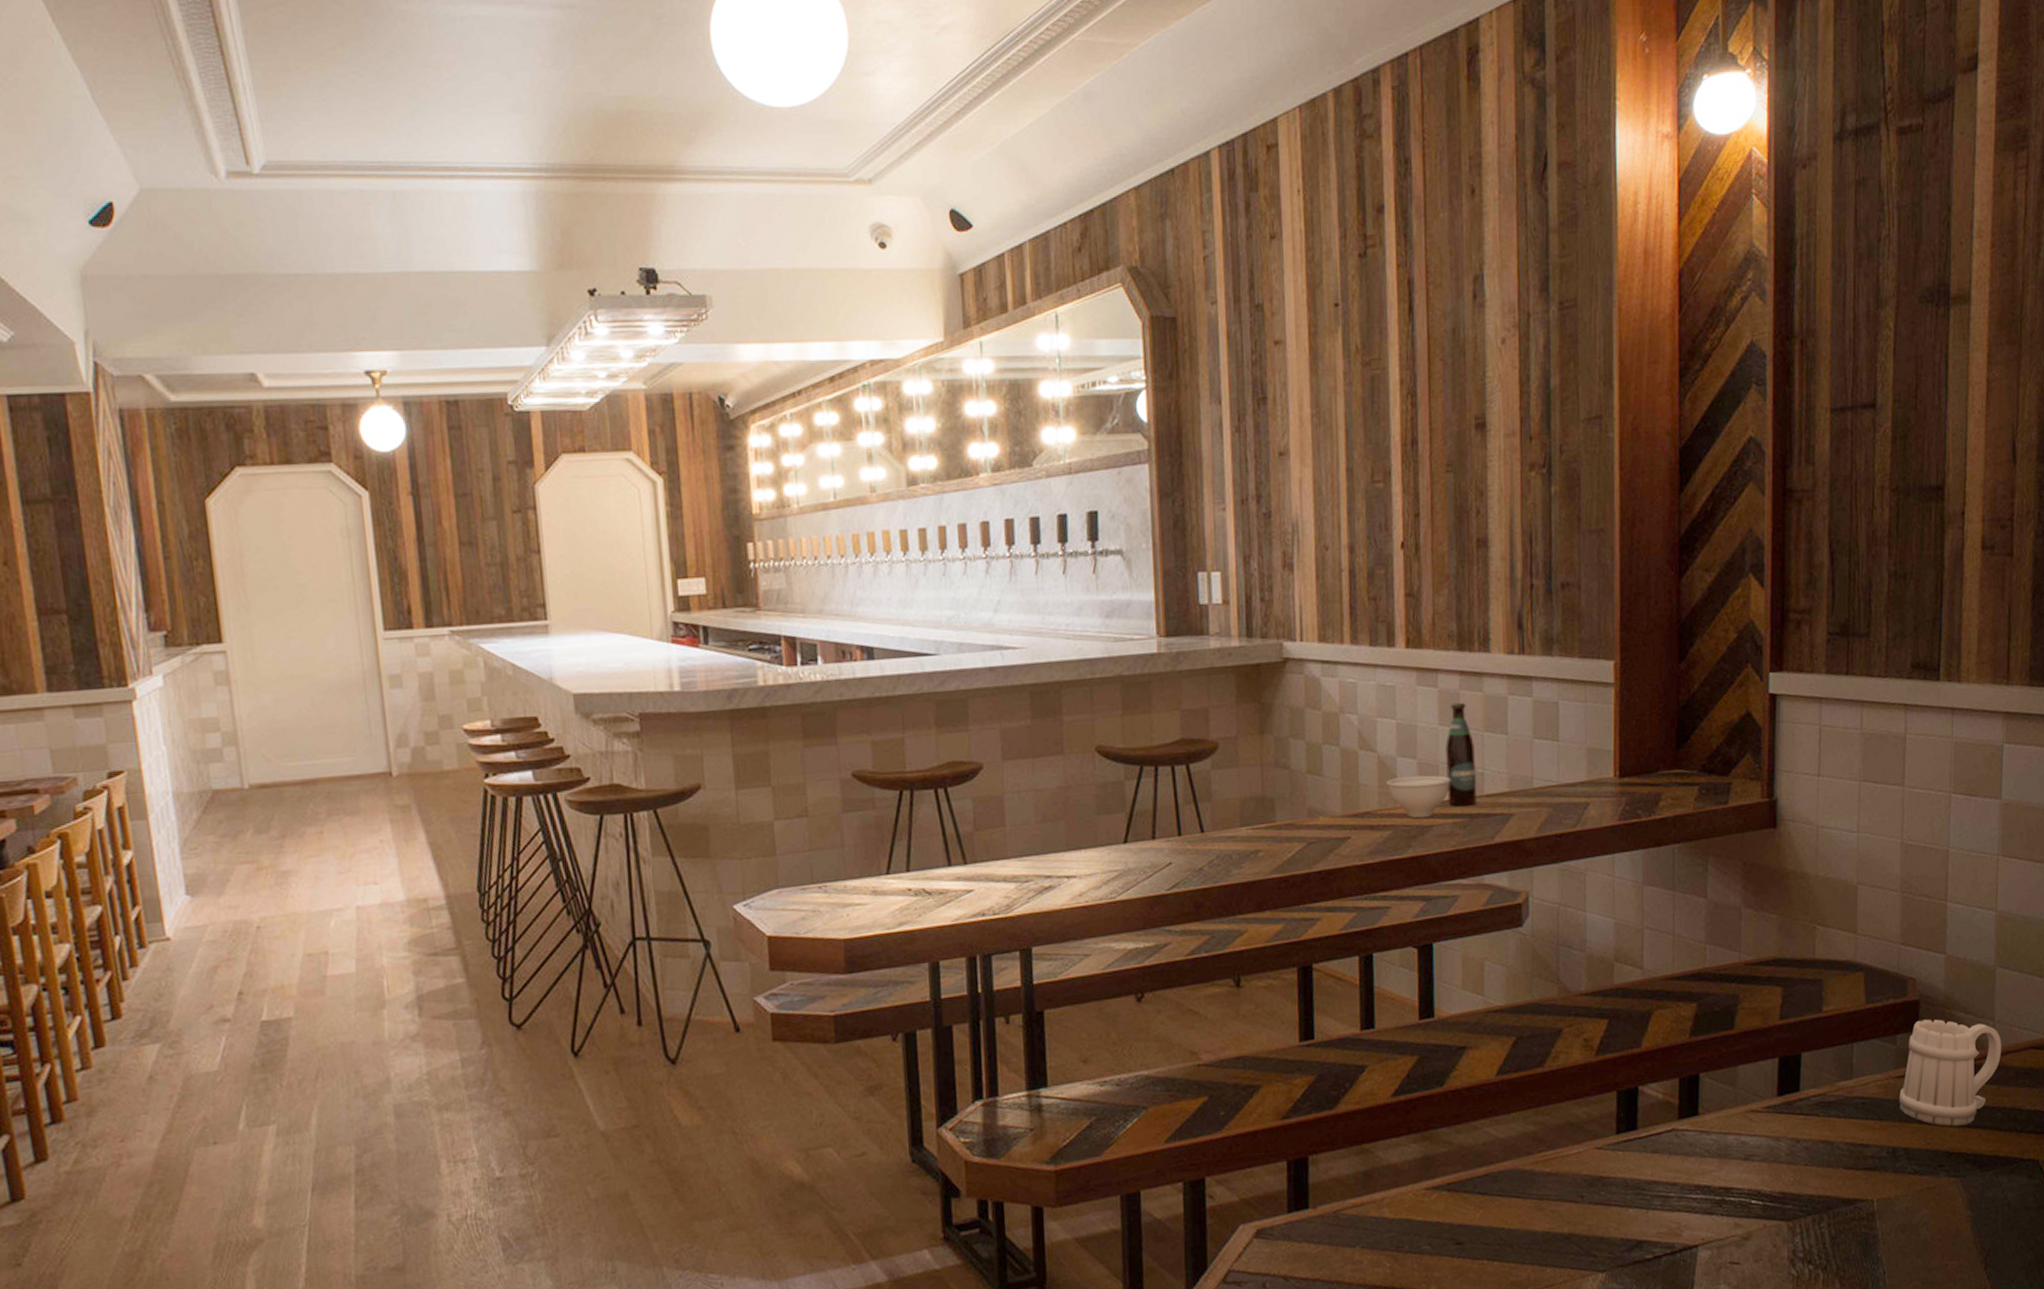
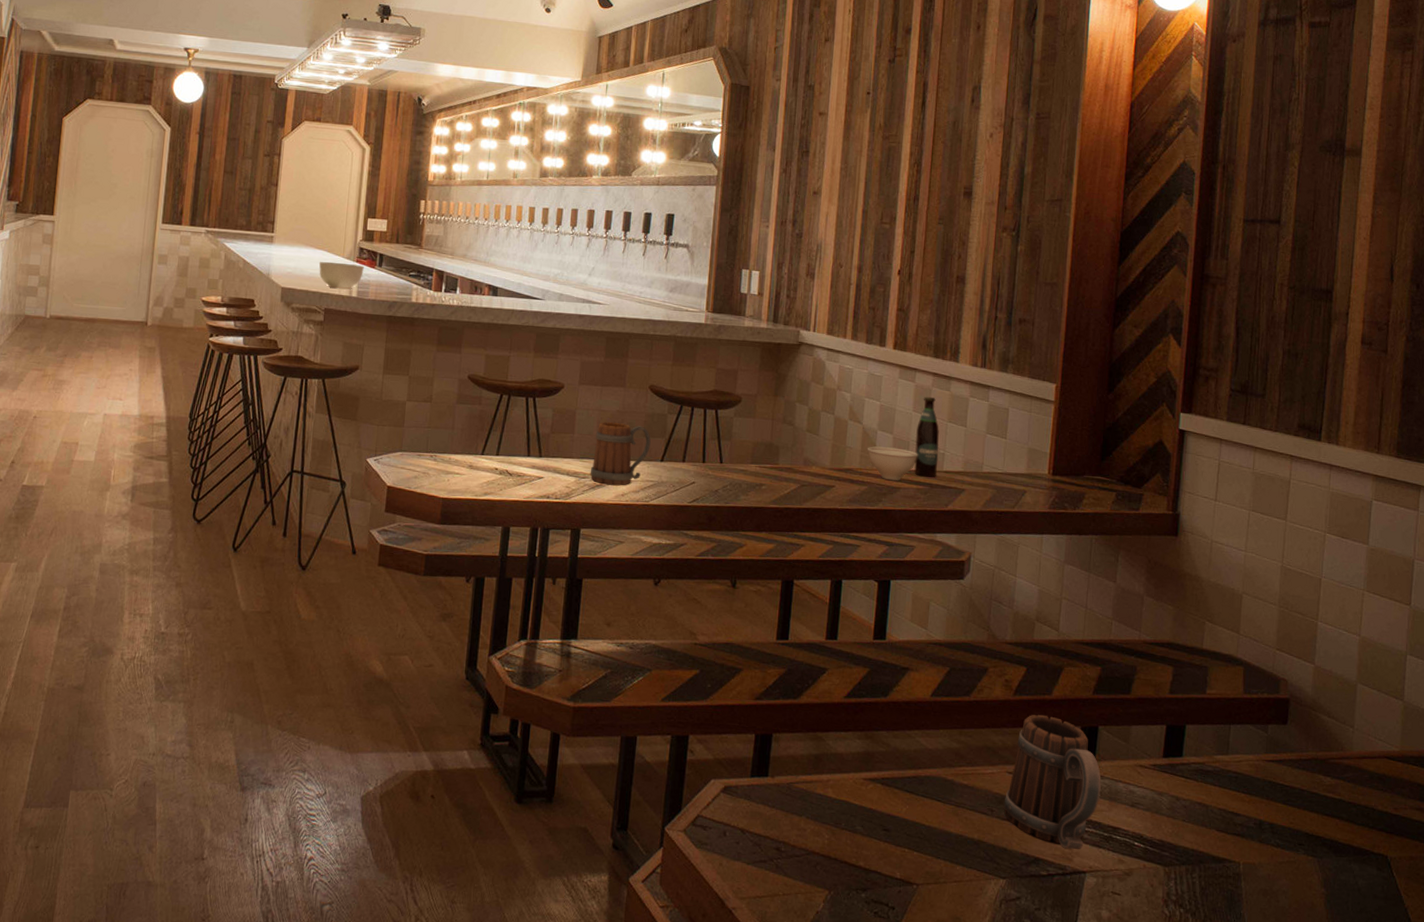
bowl: none [620,646,685,684] -> present [319,261,364,290]
beer mug: none [1033,801,1108,886] -> present [590,421,651,486]
beer mug: none [1595,1072,1708,1223] -> present [1003,714,1101,850]
beer mug: present [1898,1019,2002,1127] -> none [1267,716,1360,813]

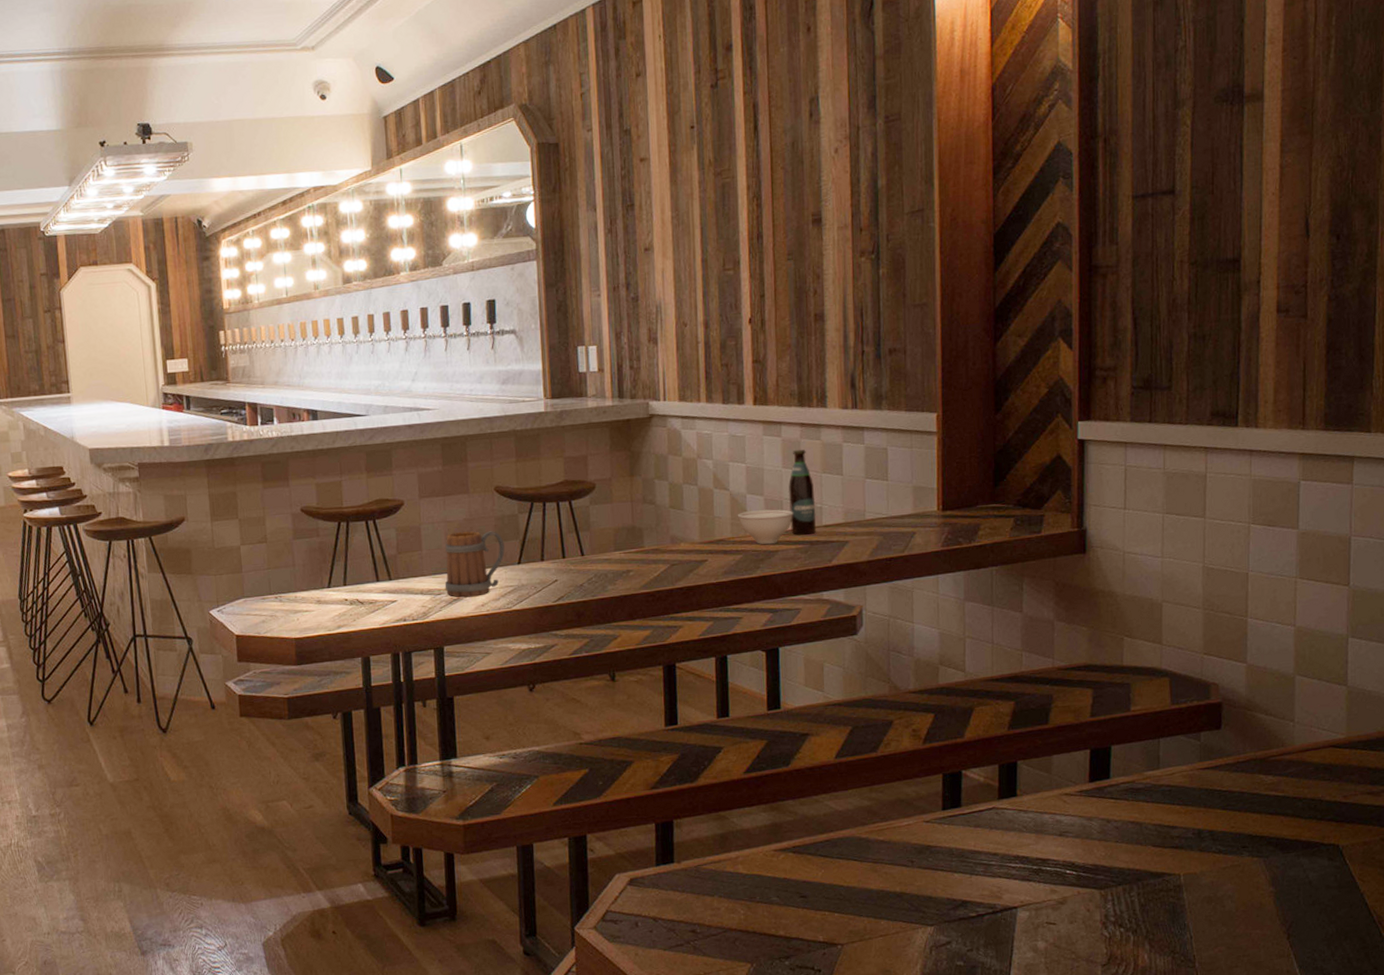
bowl: present [319,261,364,290] -> none [124,411,172,441]
beer mug: present [1003,714,1101,850] -> none [923,758,1026,887]

